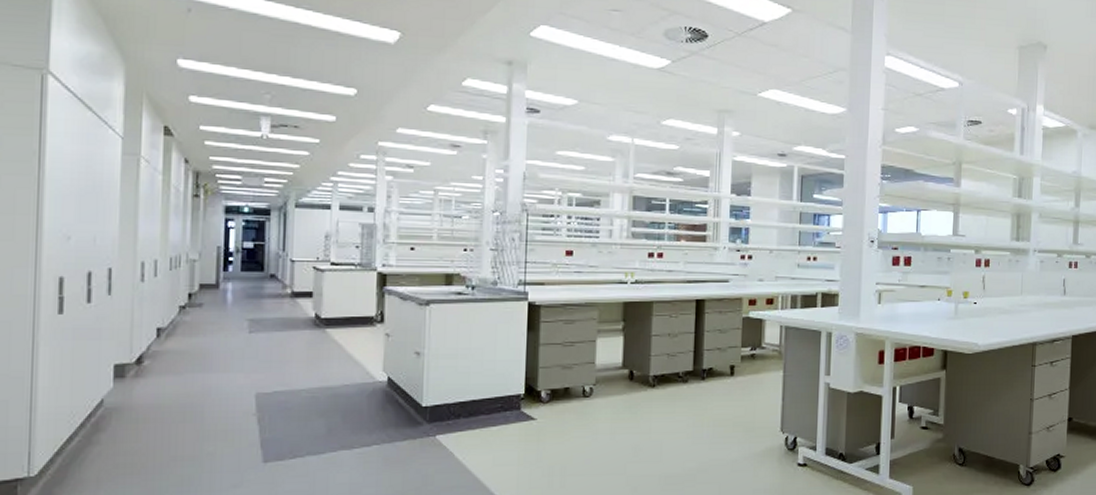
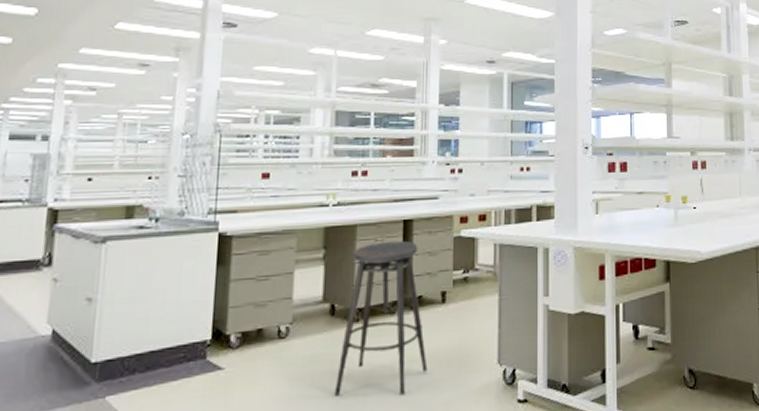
stool: none [633,318,717,452] -> present [334,240,428,396]

